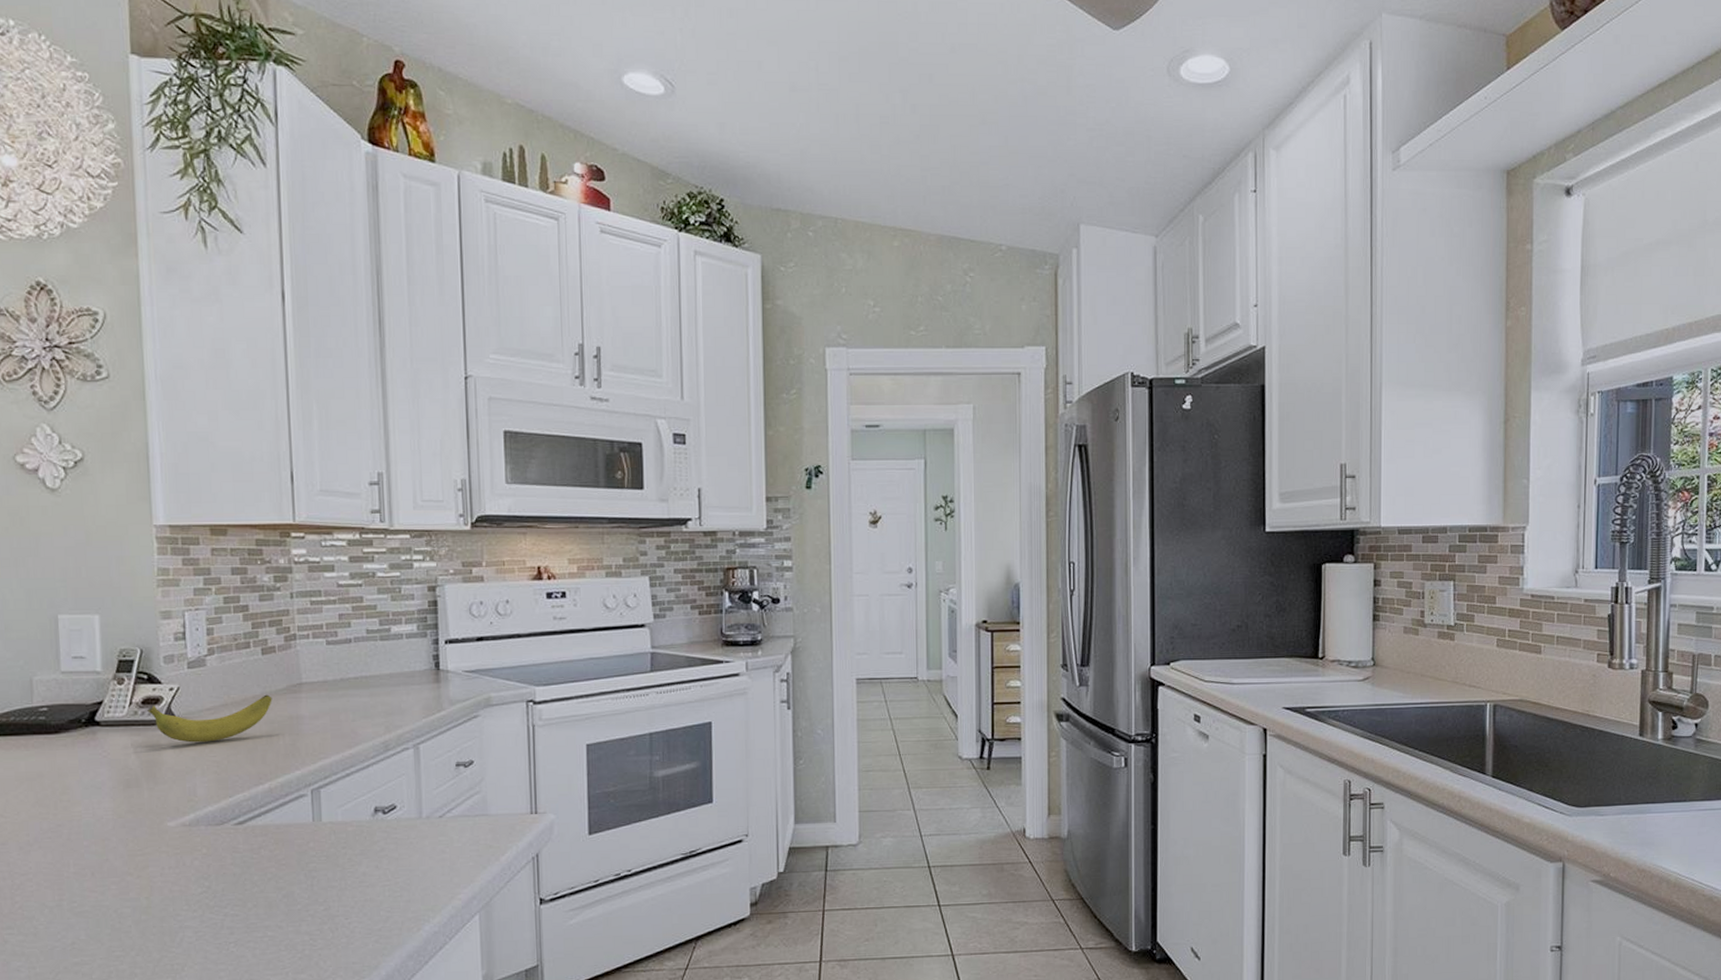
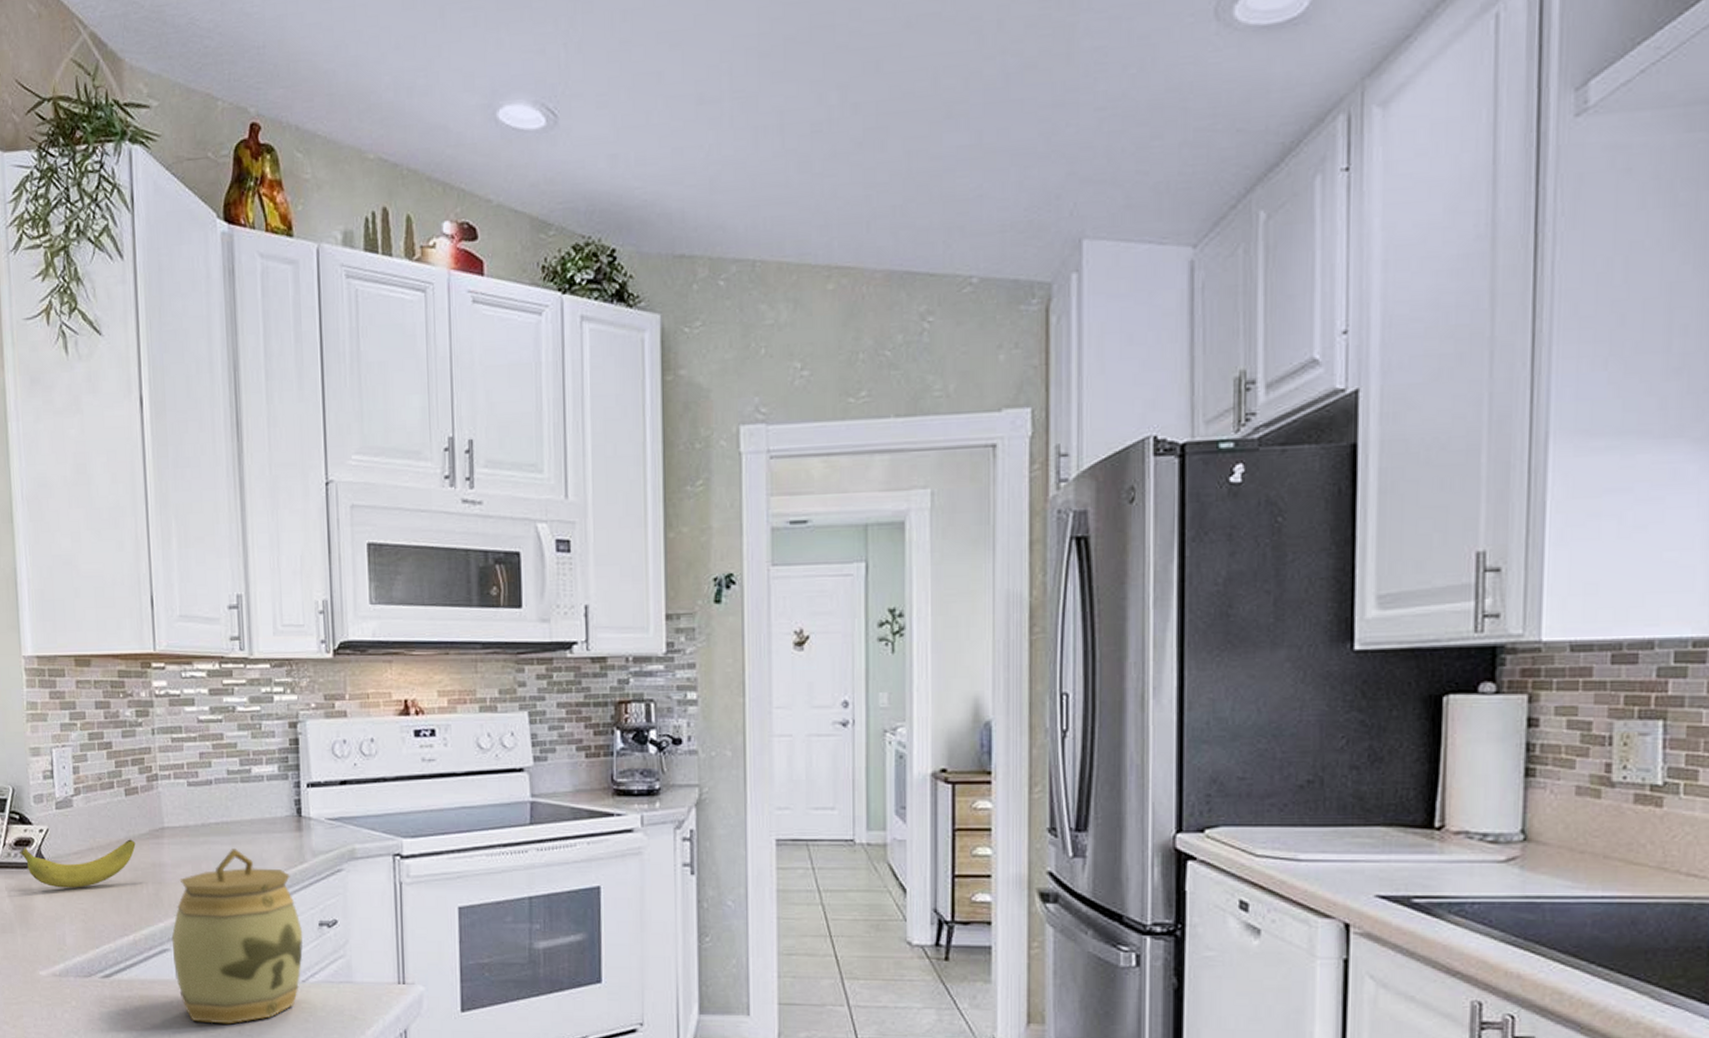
jar: none [308,700,441,860] -> present [171,849,304,1025]

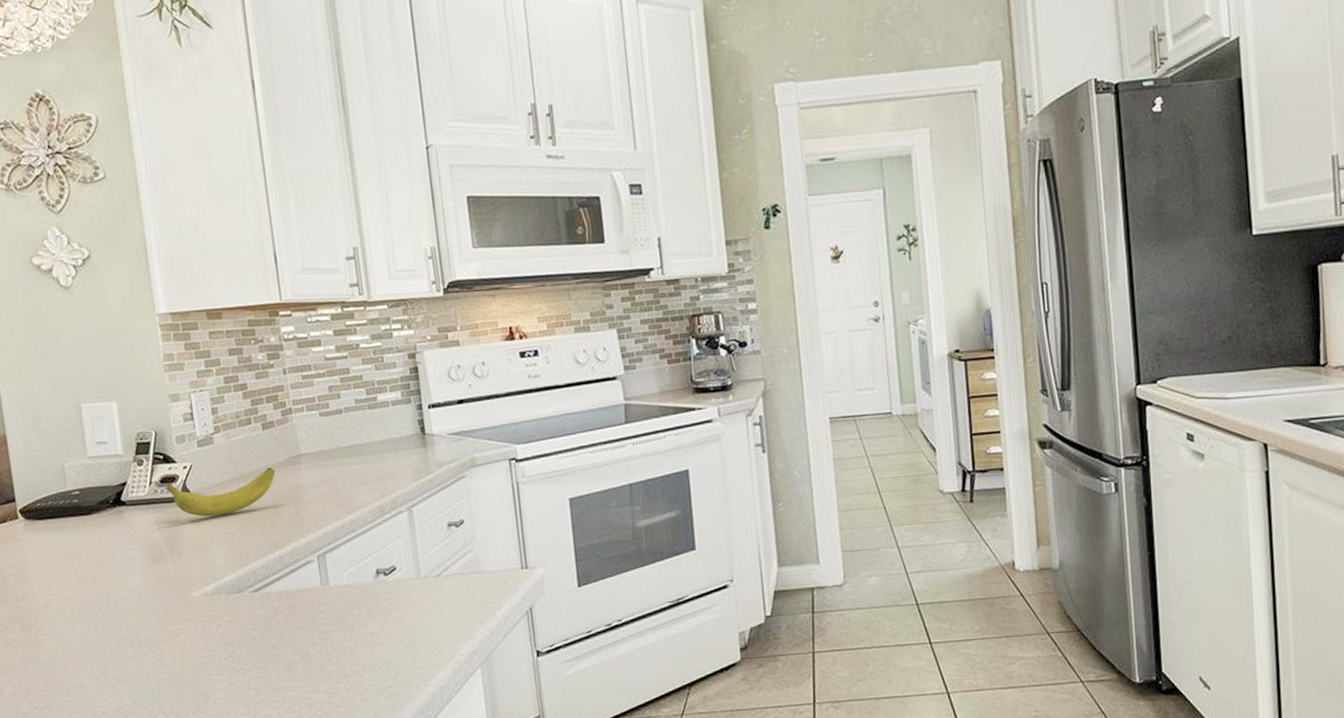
jar: present [171,849,304,1025] -> none [314,467,435,622]

